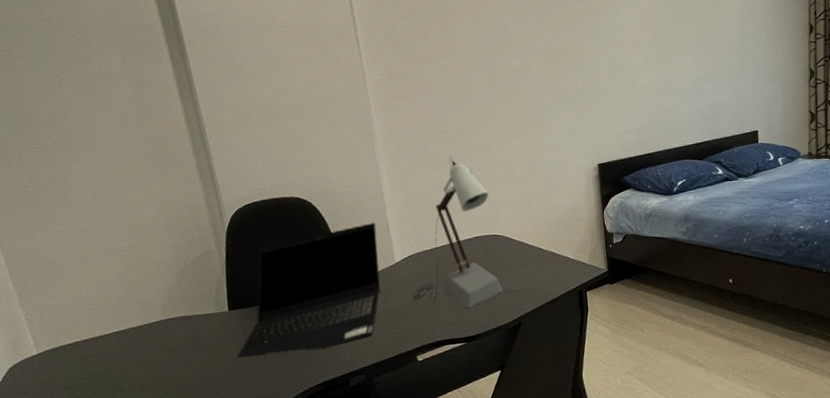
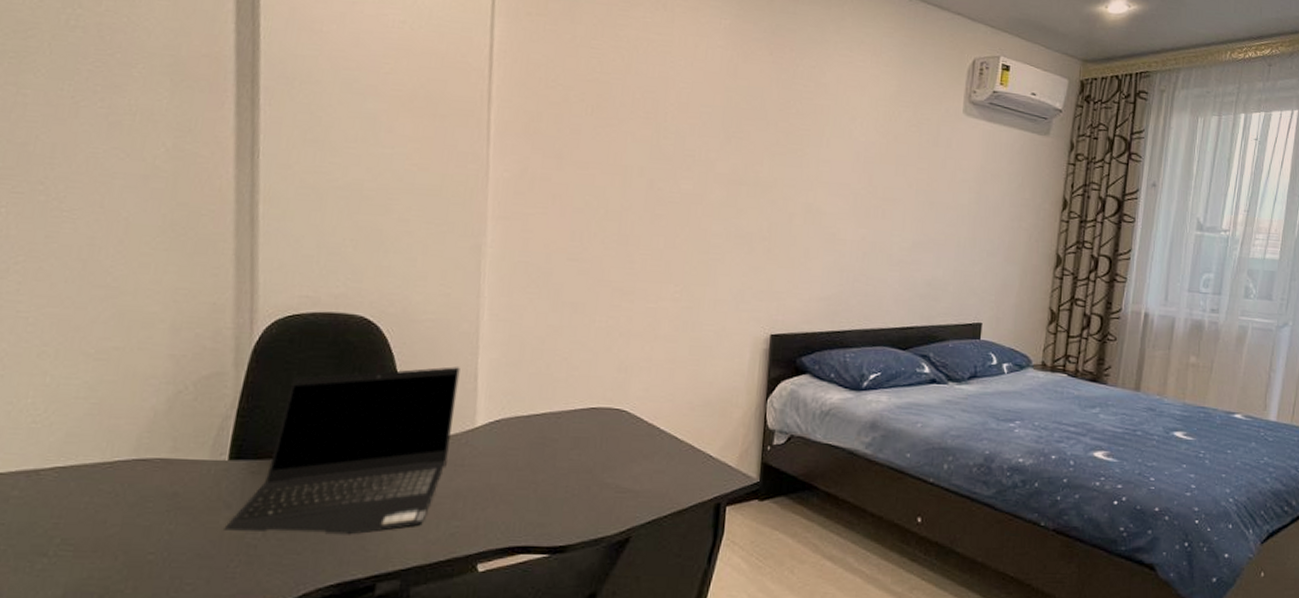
desk lamp: present [413,156,503,309] -> none [489,293,620,506]

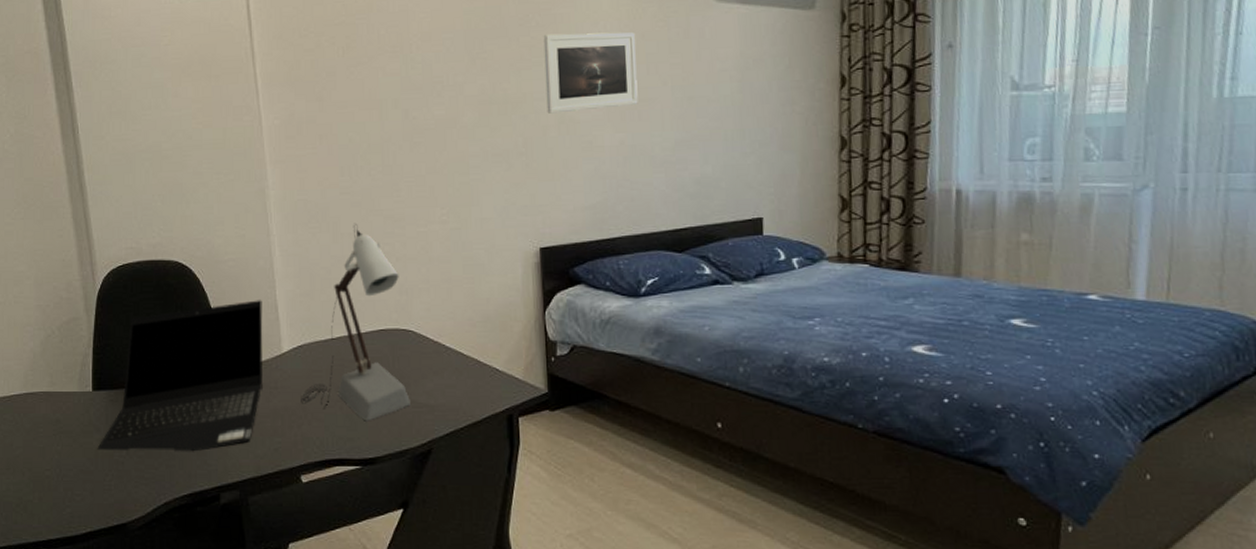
desk lamp: none [489,293,620,506] -> present [301,224,410,421]
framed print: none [795,123,889,204] -> present [543,32,638,114]

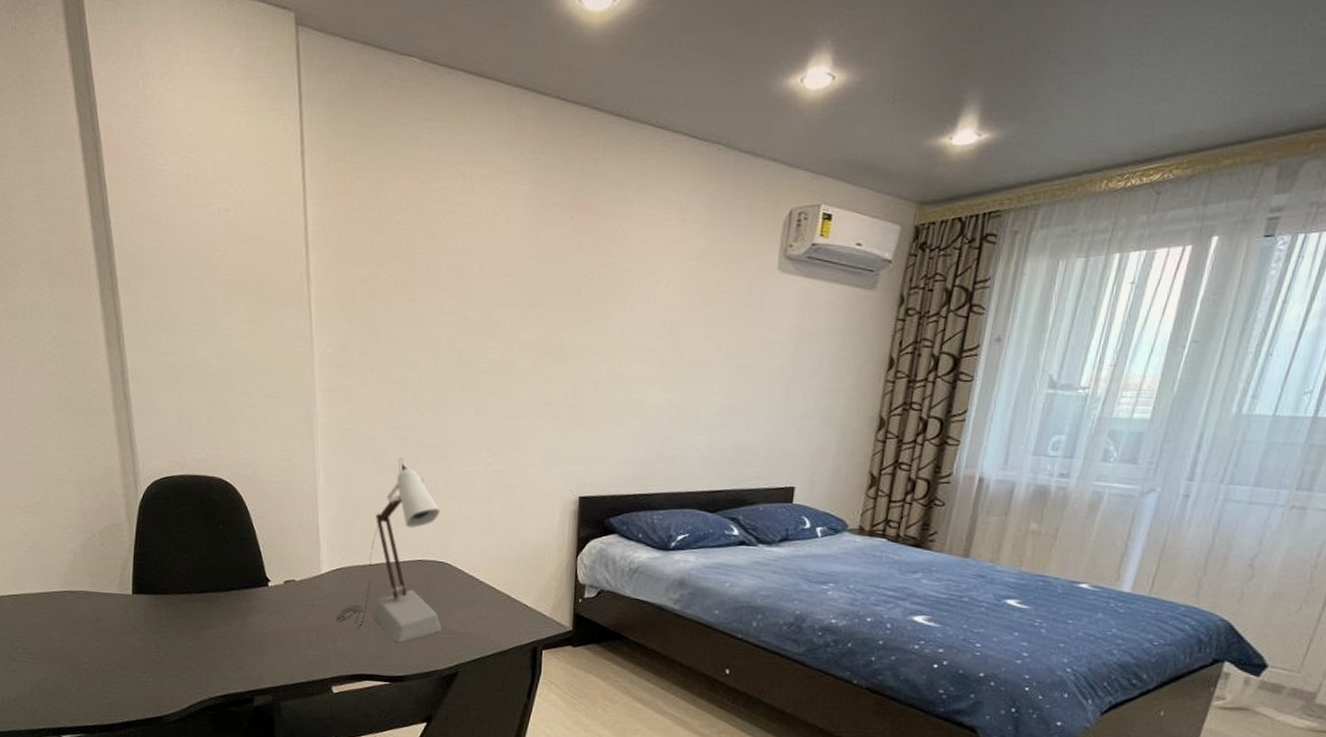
laptop computer: present [97,300,263,452] -> none [135,522,304,658]
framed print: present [543,32,638,114] -> none [600,288,697,369]

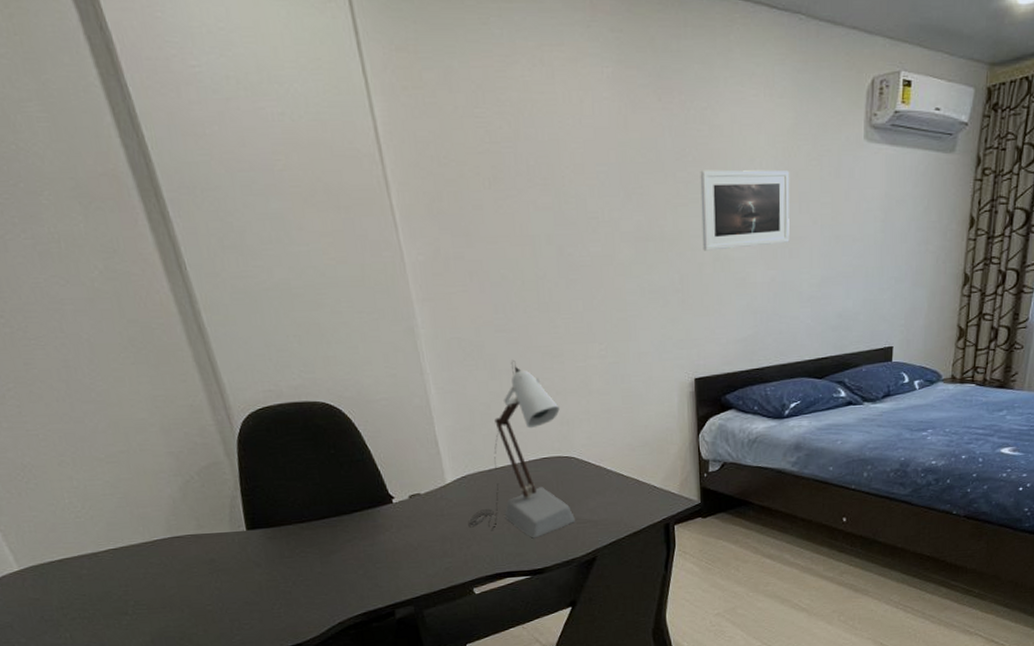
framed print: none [600,288,697,369] -> present [700,170,790,251]

